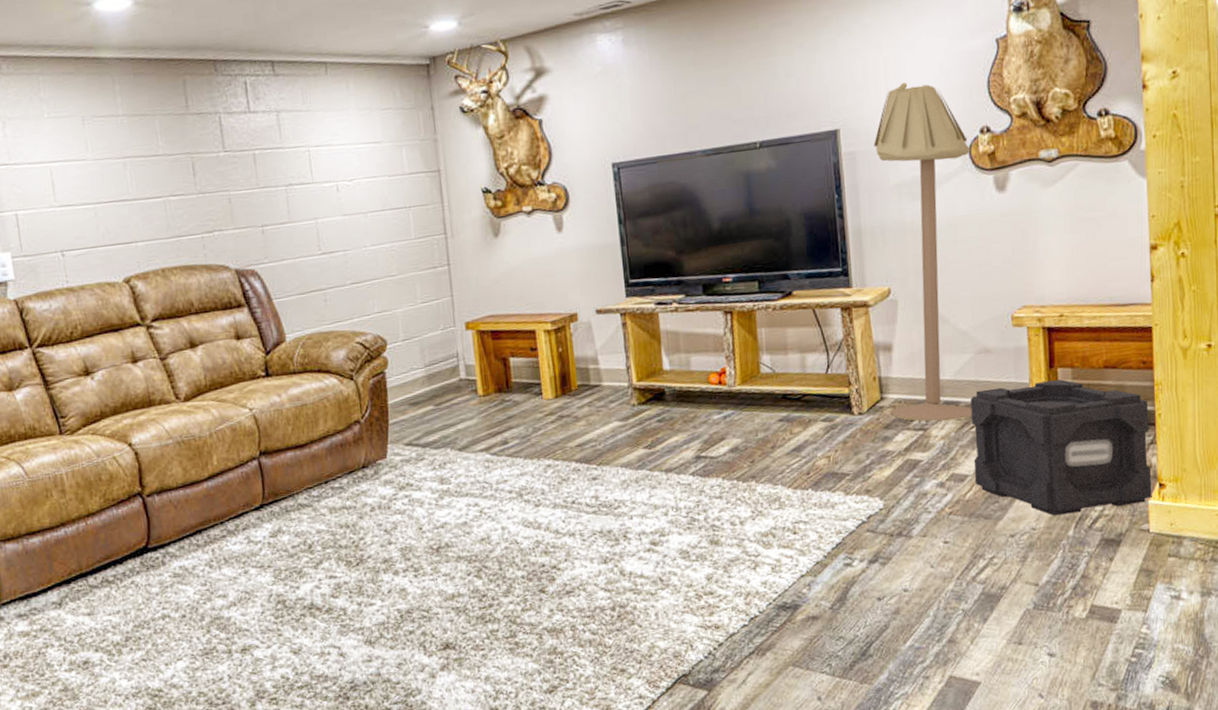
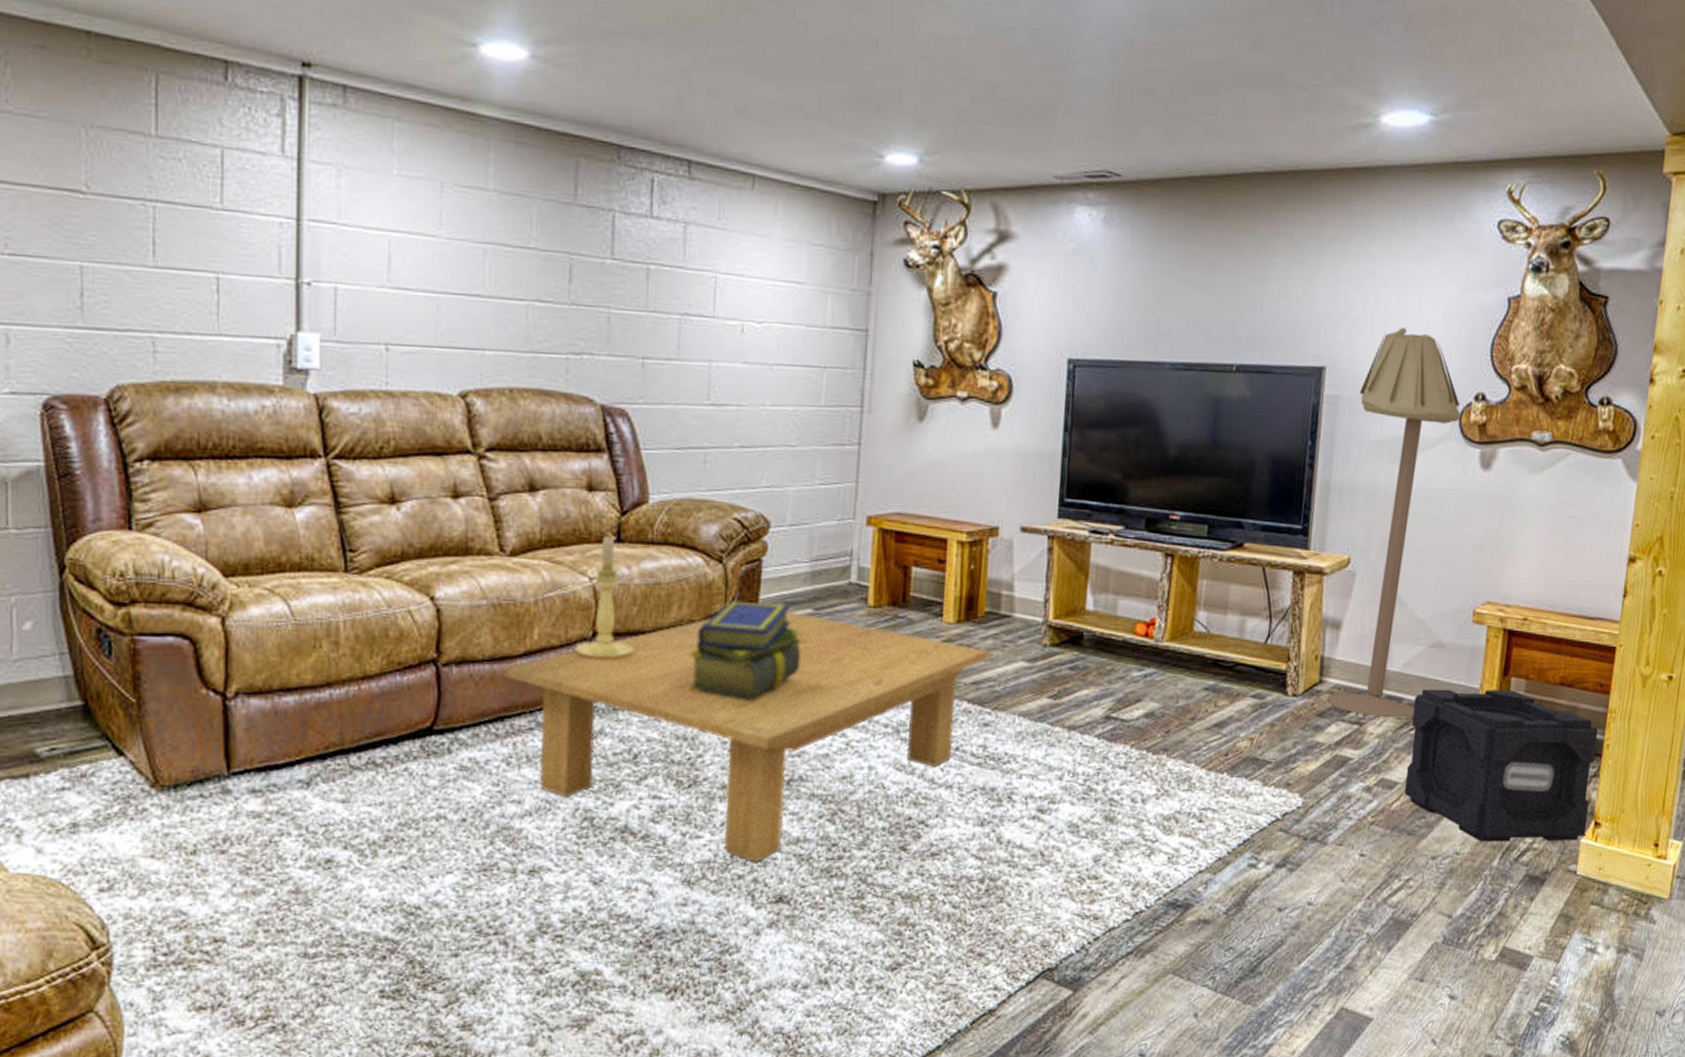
coffee table: none [195,410,588,620] -> present [504,610,990,863]
candle holder: none [247,372,294,473] -> present [575,534,634,659]
stack of books: none [339,405,431,489] -> present [688,601,803,701]

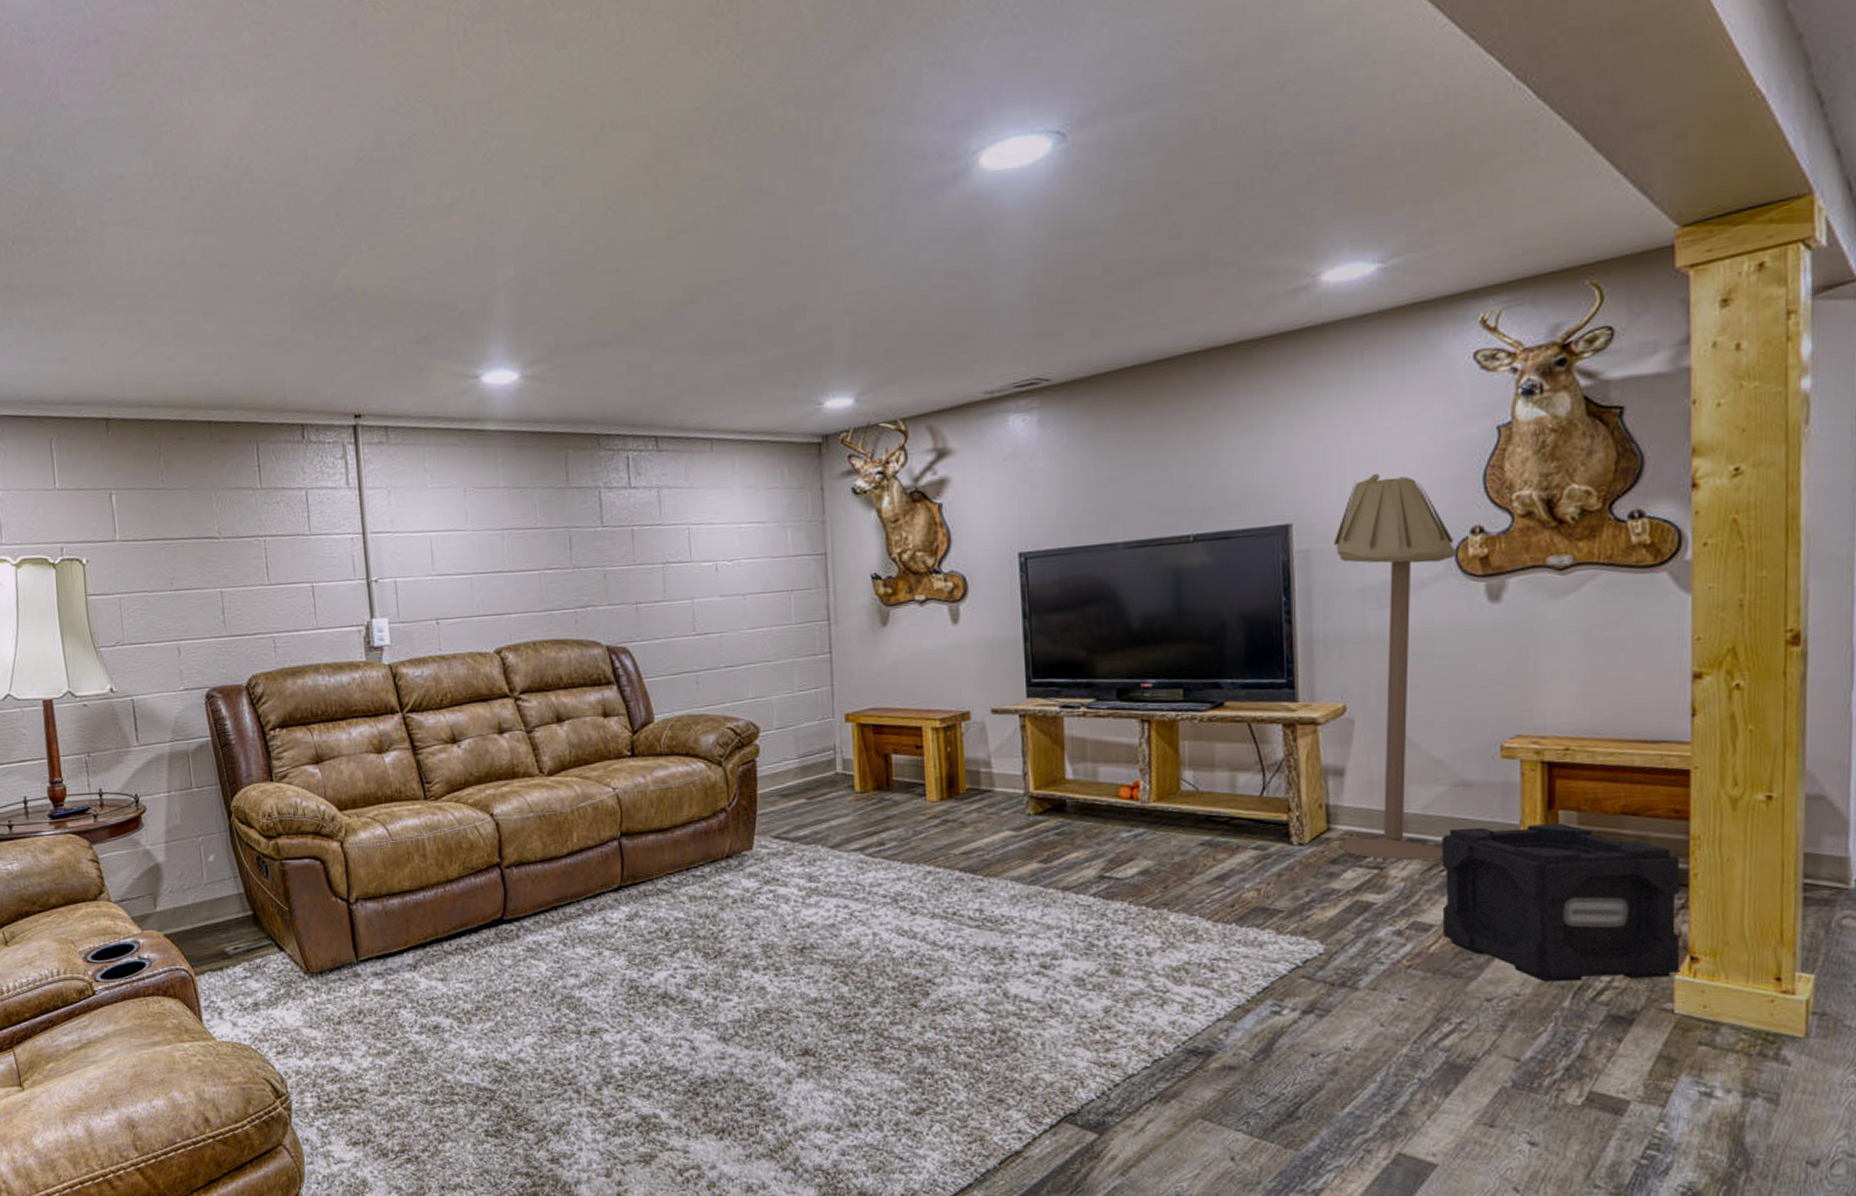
coffee table: present [504,610,990,863] -> none [553,802,975,1021]
candle holder: present [575,534,634,659] -> none [607,751,656,855]
stack of books: present [688,601,803,701] -> none [703,796,800,882]

